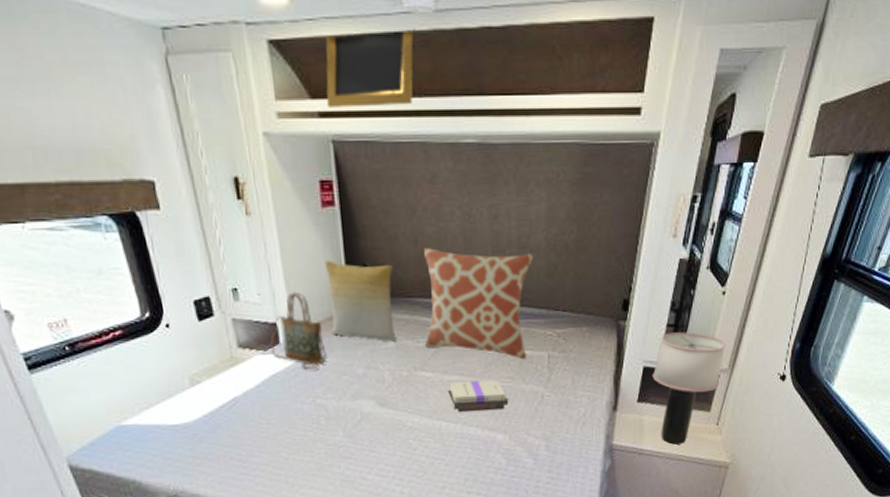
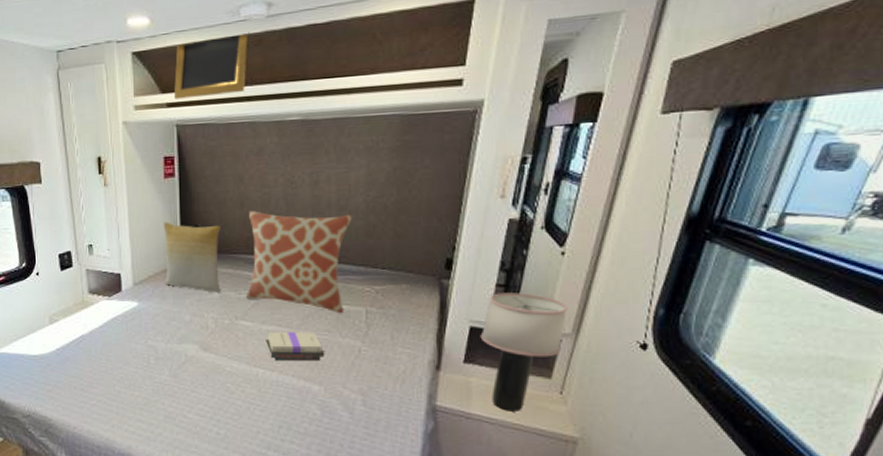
handbag: present [270,292,327,370] -> none [114,248,160,314]

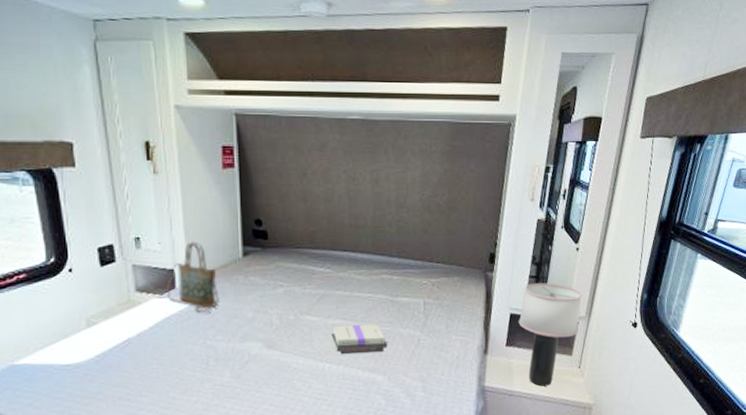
handbag: none [114,248,160,314] -> present [167,242,220,313]
pillow: present [163,222,221,293] -> none [222,214,285,288]
picture frame: present [173,32,250,99] -> none [231,28,310,88]
pillow: present [245,210,352,314] -> none [310,204,410,306]

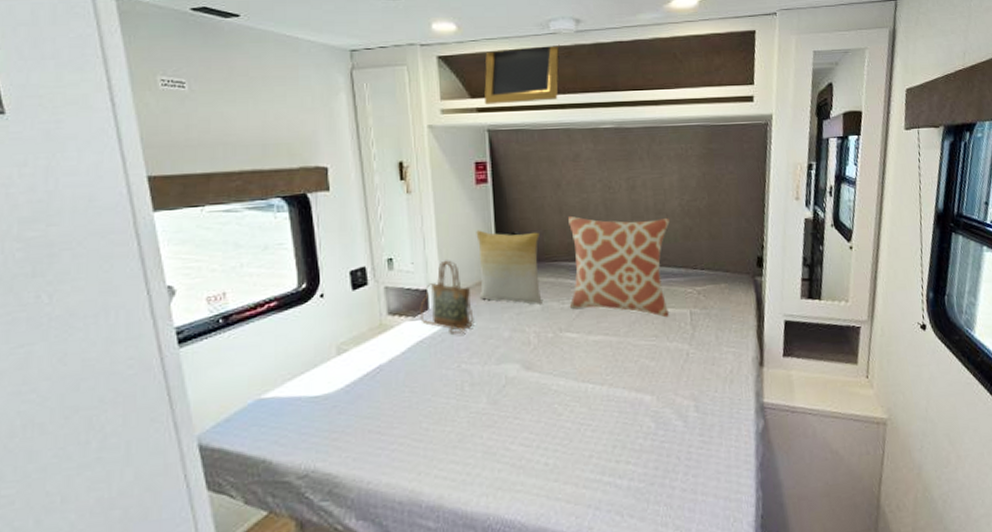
pillow: none [222,214,285,288] -> present [476,230,542,304]
picture frame: none [231,28,310,88] -> present [484,44,560,105]
pillow: none [310,204,410,306] -> present [568,215,670,318]
books: present [330,323,388,354] -> none [592,338,655,373]
table lamp: present [518,283,583,386] -> none [794,285,863,401]

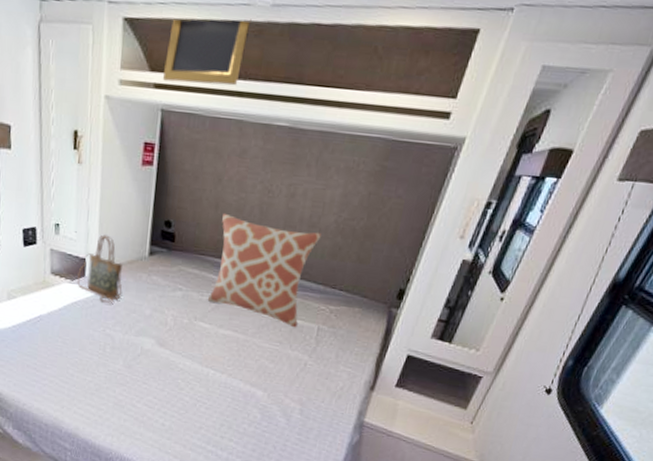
pillow: present [476,230,542,304] -> none [131,211,193,292]

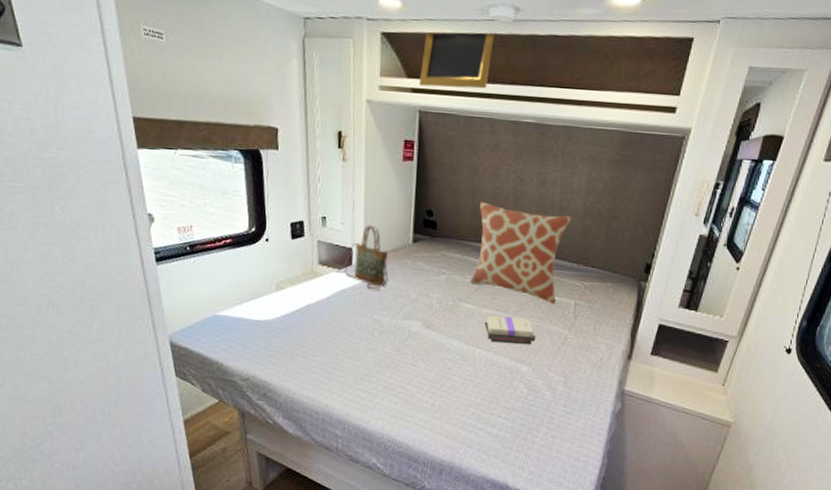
books: none [219,336,274,369] -> present [483,315,536,344]

